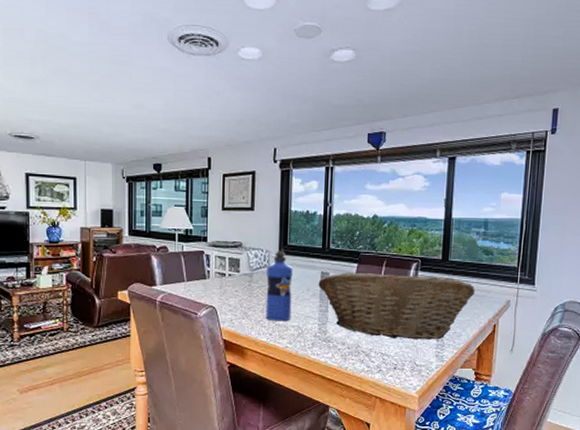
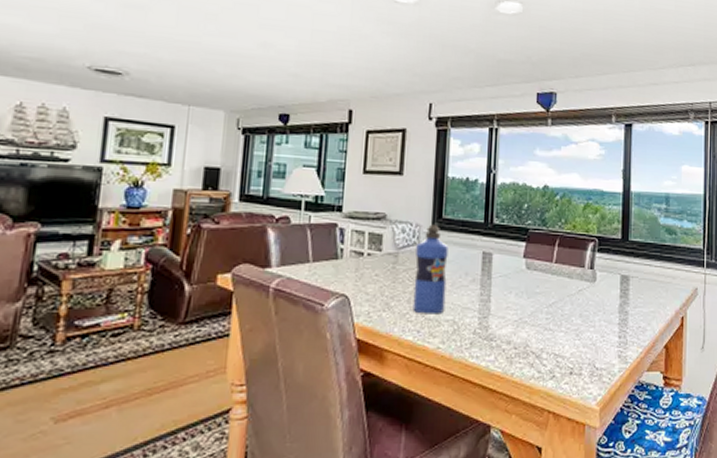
fruit basket: present [318,273,475,340] -> none [479,253,660,336]

